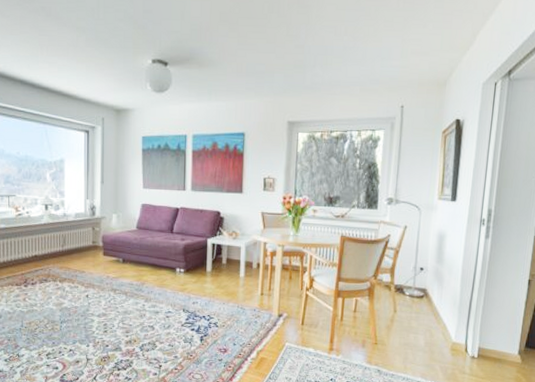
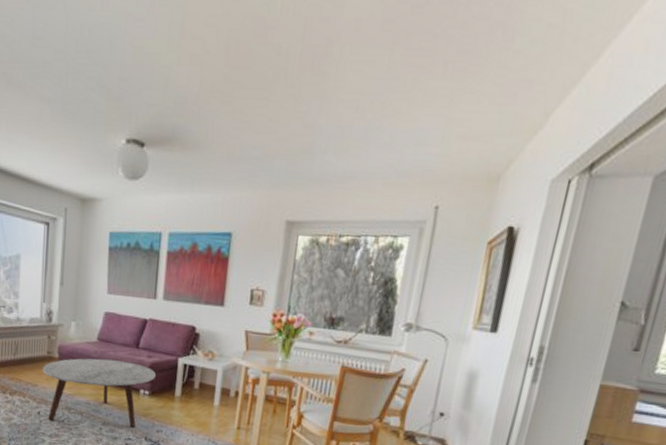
coffee table: none [89,244,189,302] -> present [43,358,156,428]

